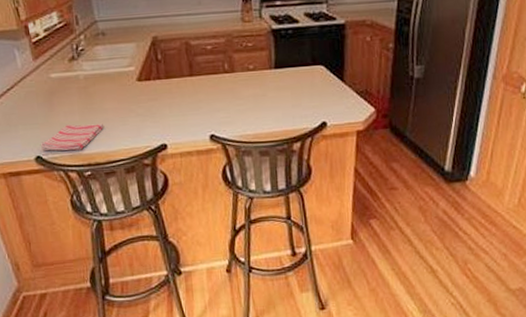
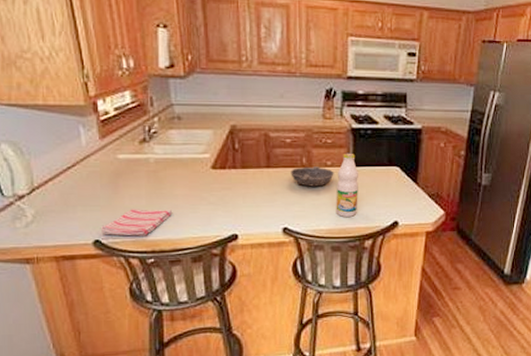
bowl: none [213,71,257,93] -> present [291,166,334,187]
bottle: none [260,55,284,121] -> present [336,153,358,217]

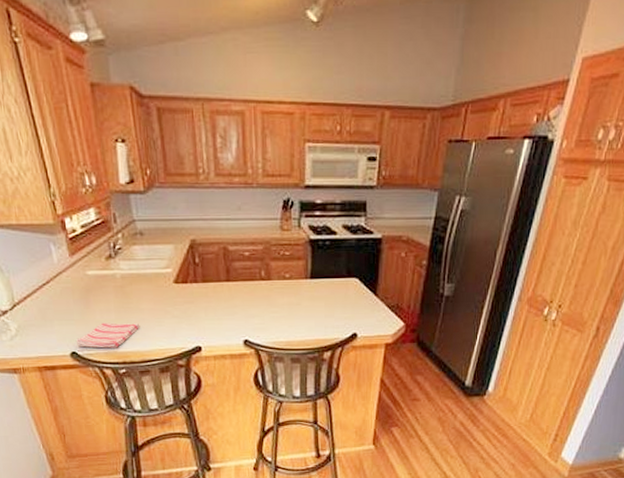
bowl: present [291,166,334,187] -> none [250,279,293,300]
bottle: present [336,153,358,217] -> none [294,265,317,329]

